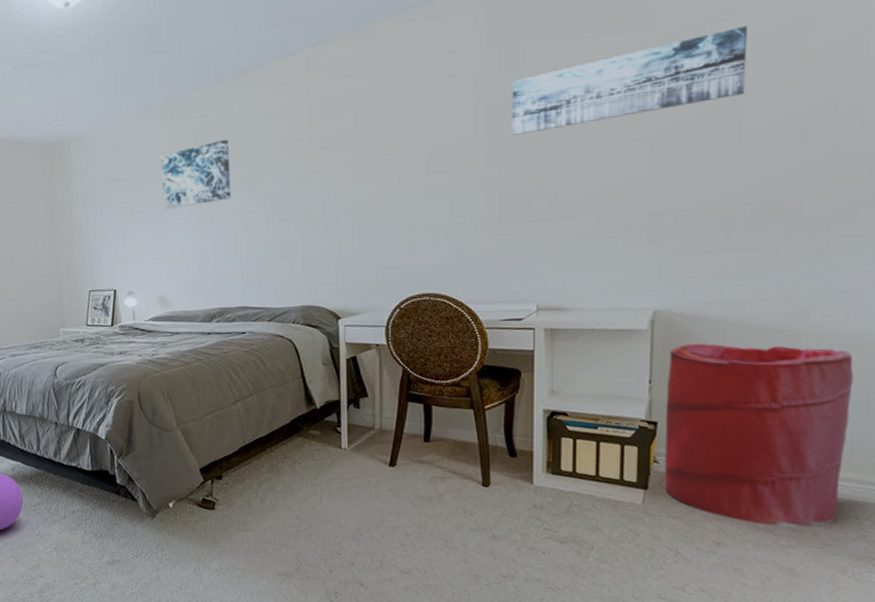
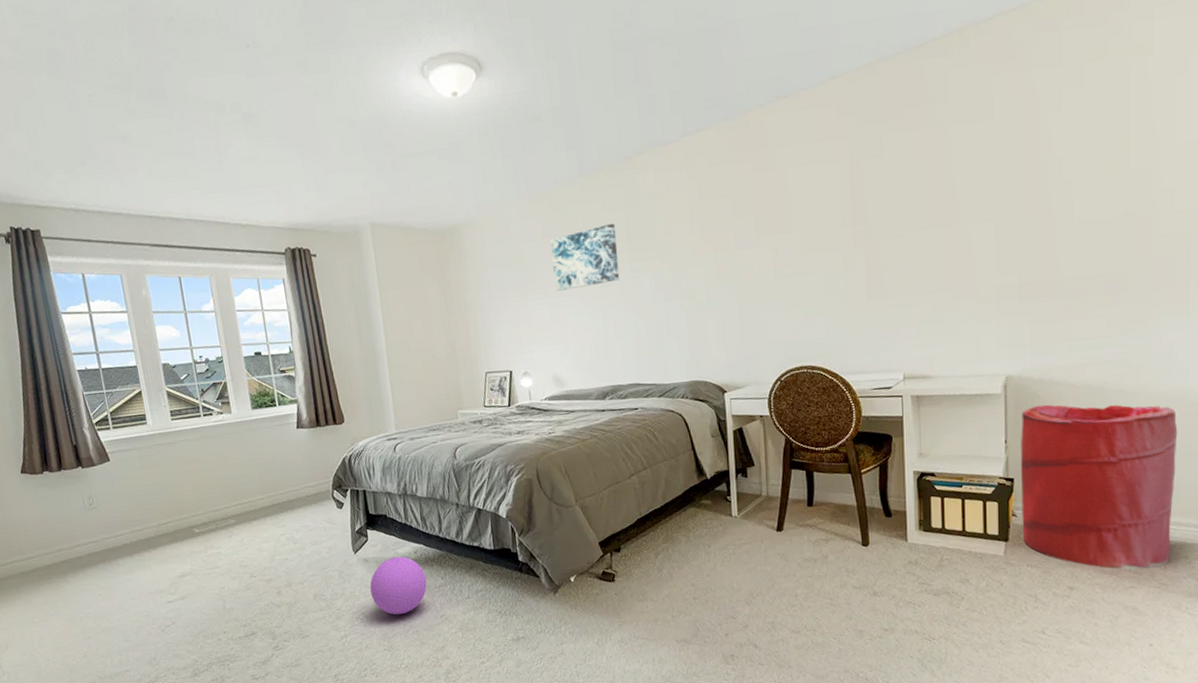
wall art: present [512,26,748,135] -> none [872,116,1075,217]

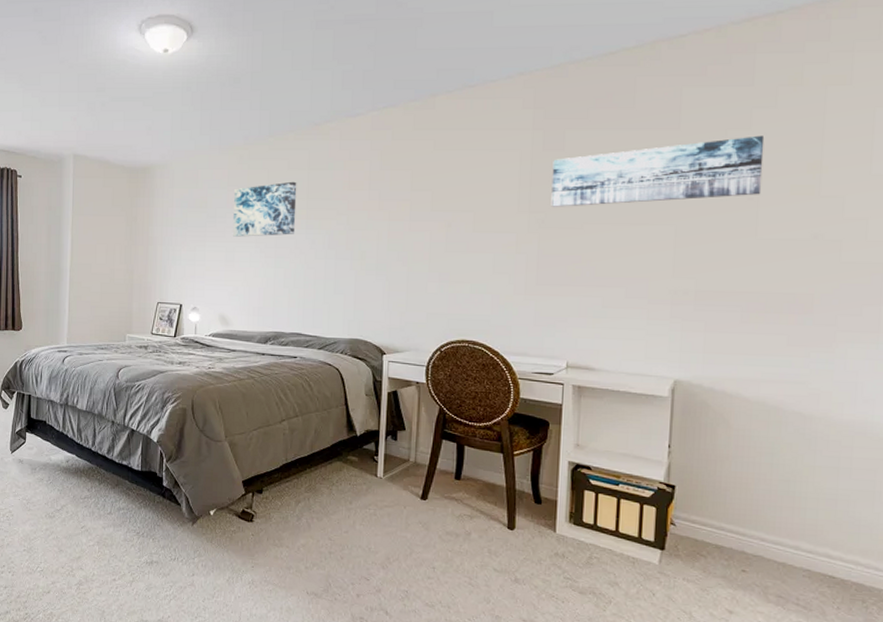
ball: present [370,556,427,615] -> none [20,462,73,519]
wall art: none [872,116,1075,217] -> present [551,135,765,207]
laundry hamper: present [1021,404,1178,570] -> none [680,414,860,606]

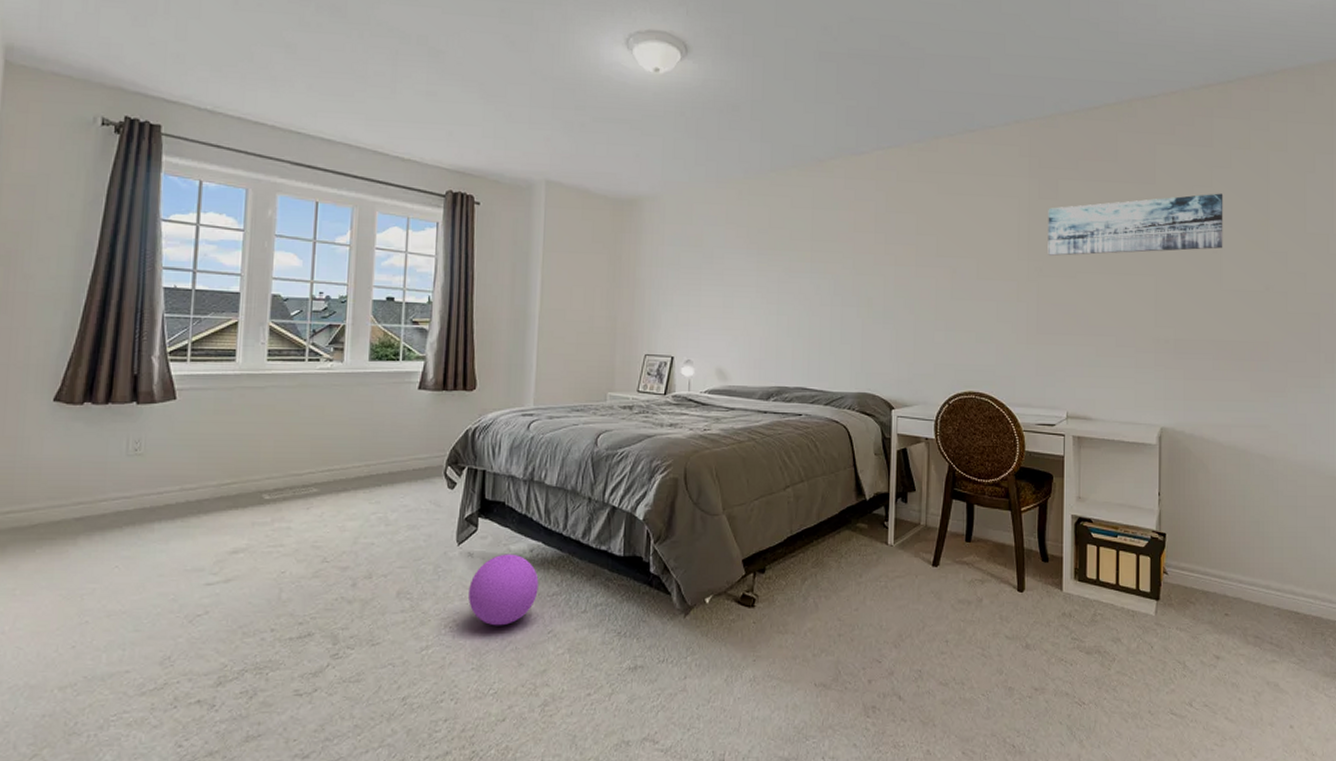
ball: none [20,462,73,519] -> present [469,554,539,626]
wall art: present [233,181,297,237] -> none [732,220,801,281]

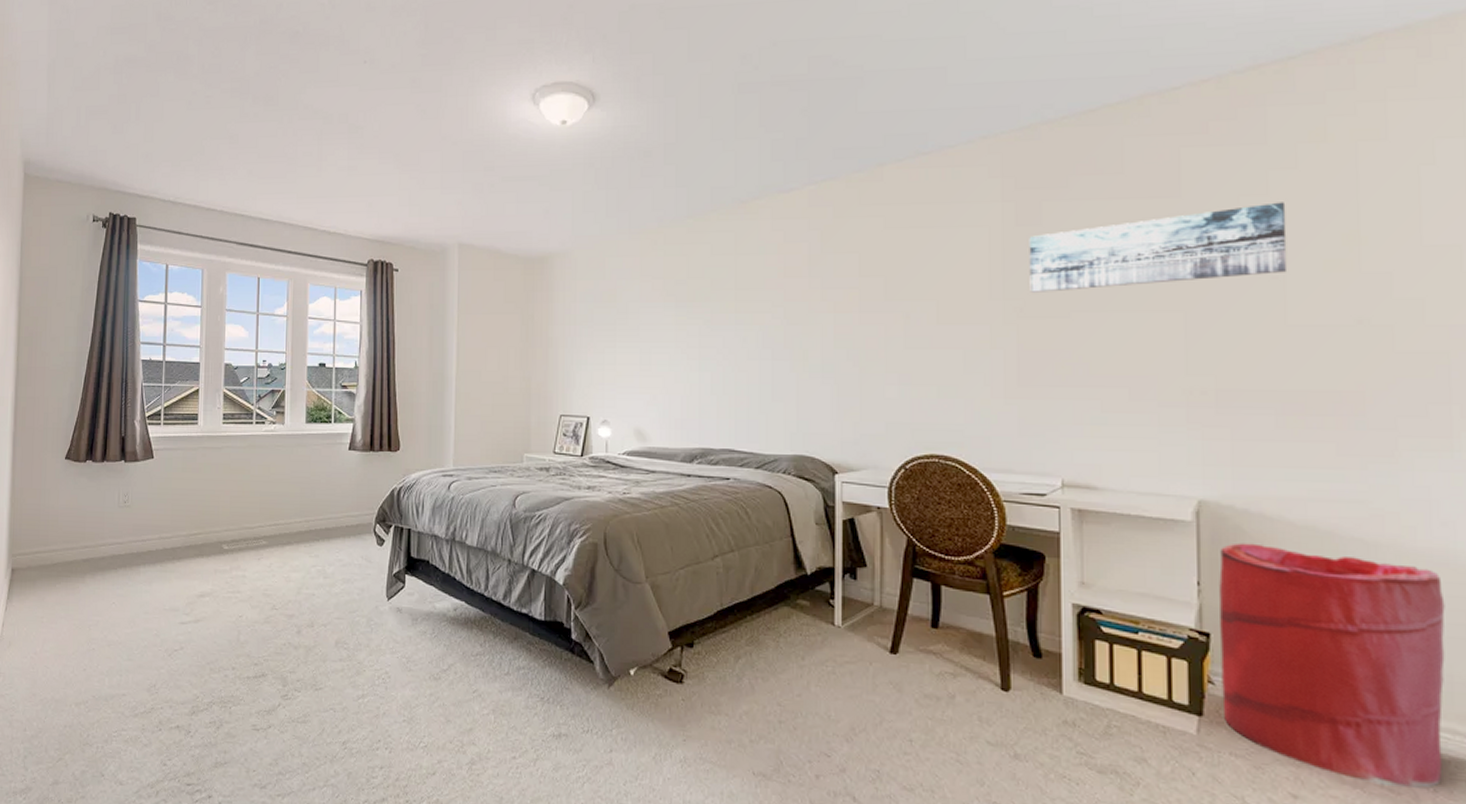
ball: present [469,554,539,626] -> none [399,611,463,682]
laundry hamper: none [1172,460,1313,642] -> present [1219,543,1445,788]

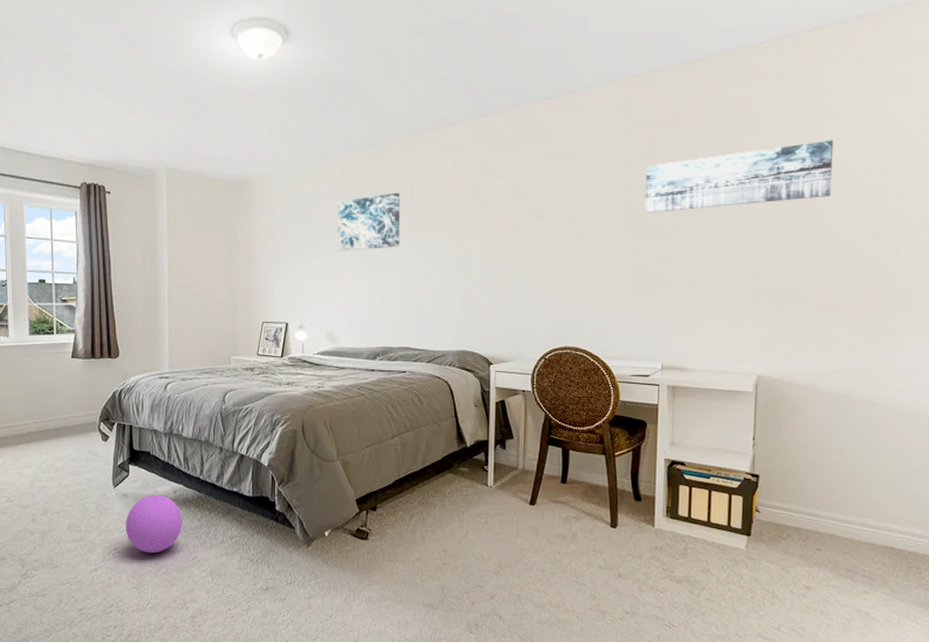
ball: none [399,611,463,682] -> present [126,494,182,554]
wall art: none [648,269,723,336] -> present [338,192,401,251]
laundry hamper: present [1219,543,1445,788] -> none [764,406,915,575]

